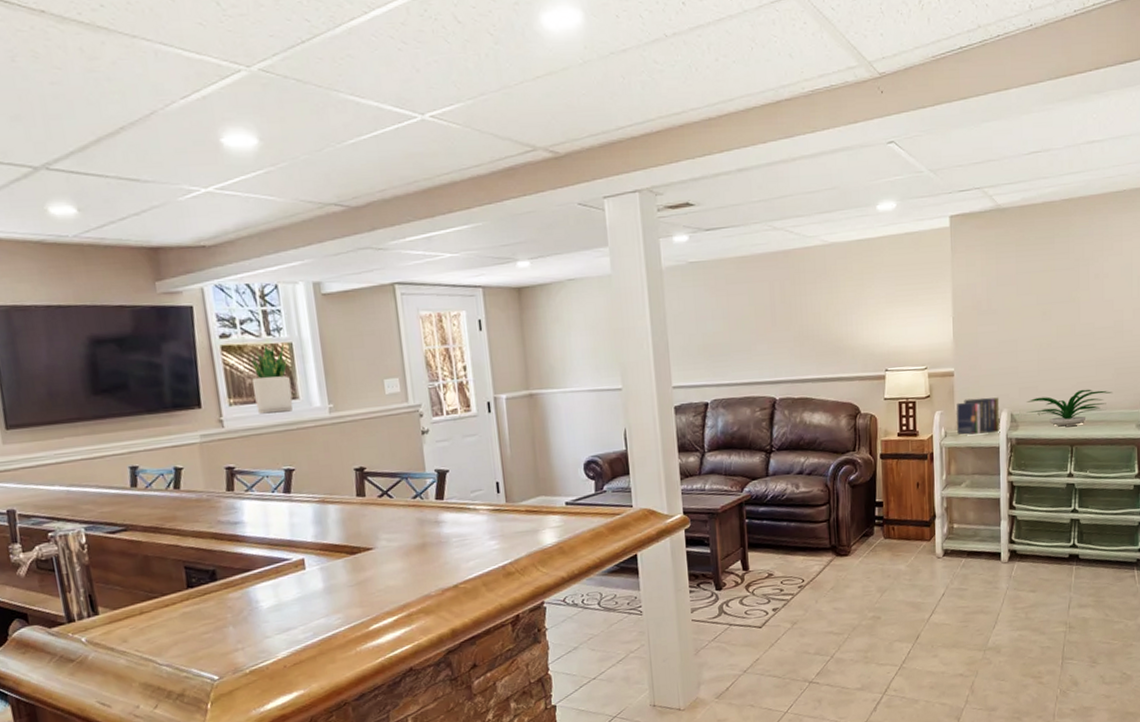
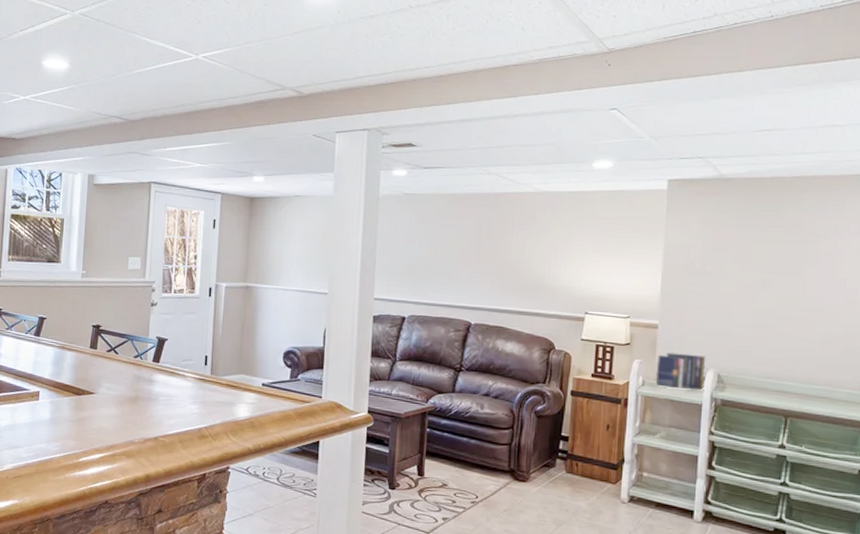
planter: present [250,344,293,414] -> none [27,218,59,272]
plant: present [1026,389,1112,427] -> none [736,362,839,397]

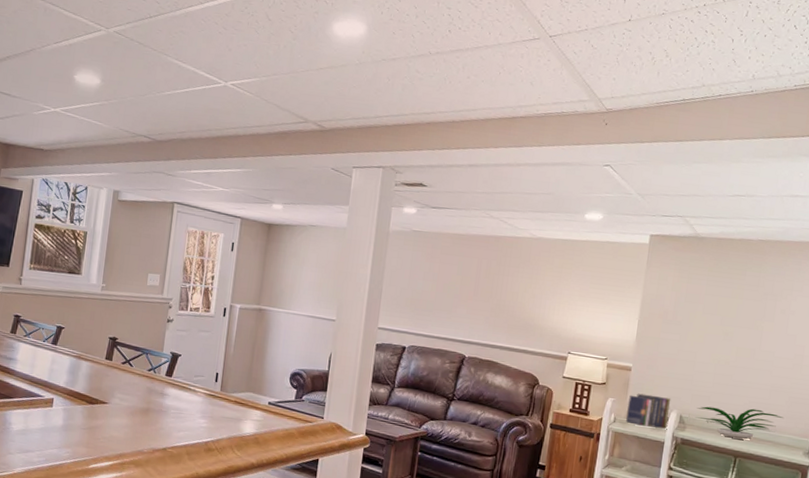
plant: none [736,362,839,397] -> present [696,406,783,440]

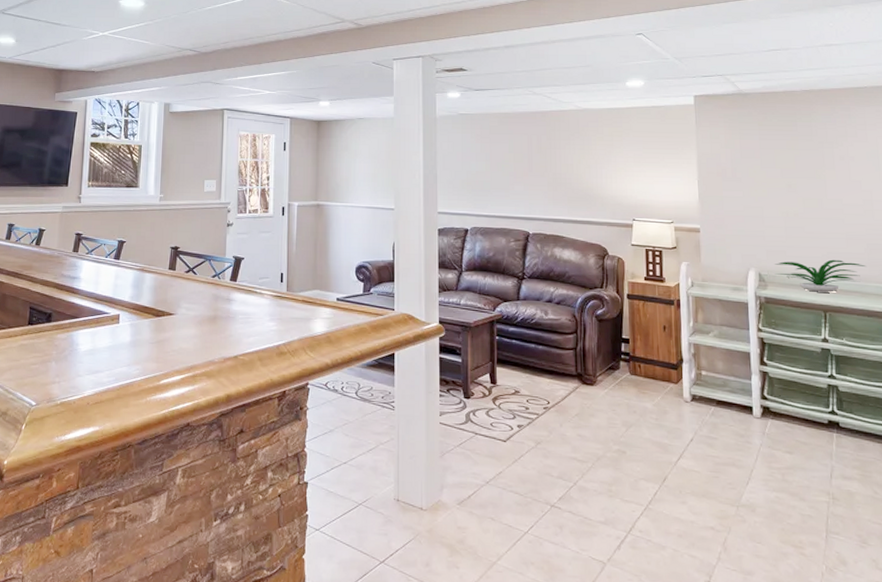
books: present [626,393,671,430] -> none [703,254,747,290]

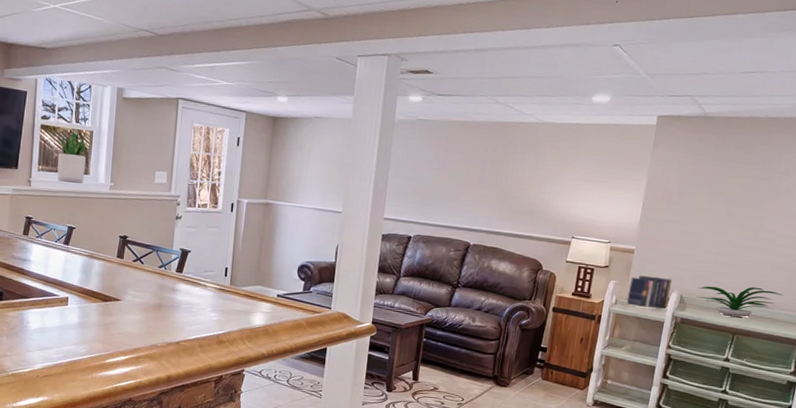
planter: none [107,145,137,196] -> present [57,130,88,183]
books: none [703,254,747,290] -> present [627,275,673,310]

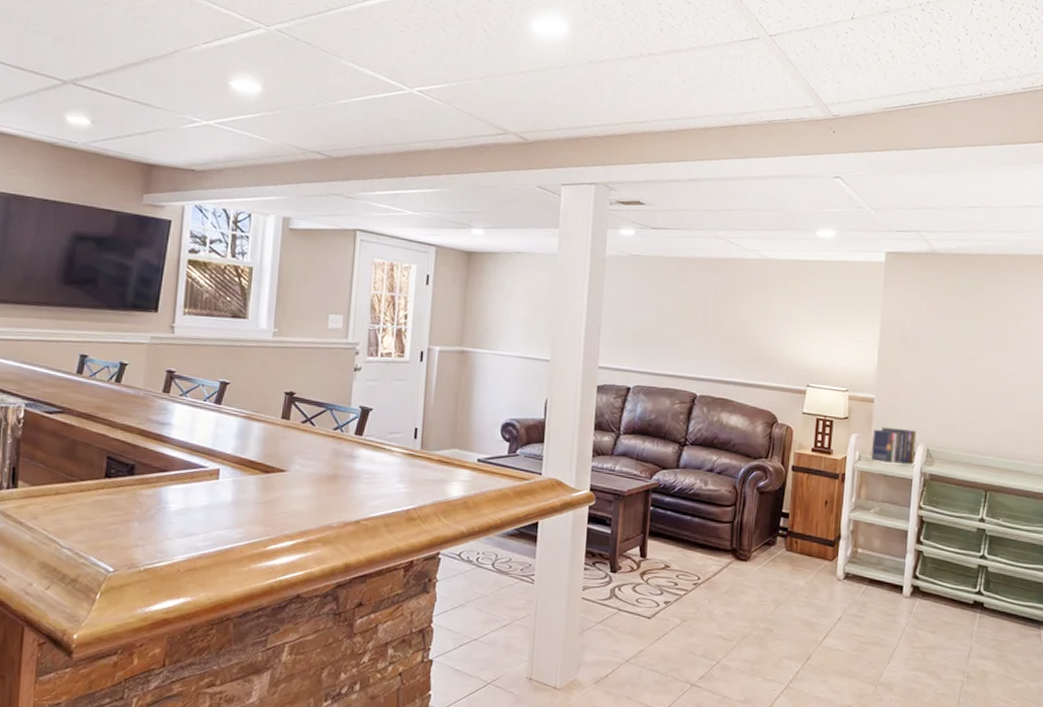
planter: present [57,130,88,183] -> none [207,266,247,329]
plant: present [696,286,783,317] -> none [943,437,1032,472]

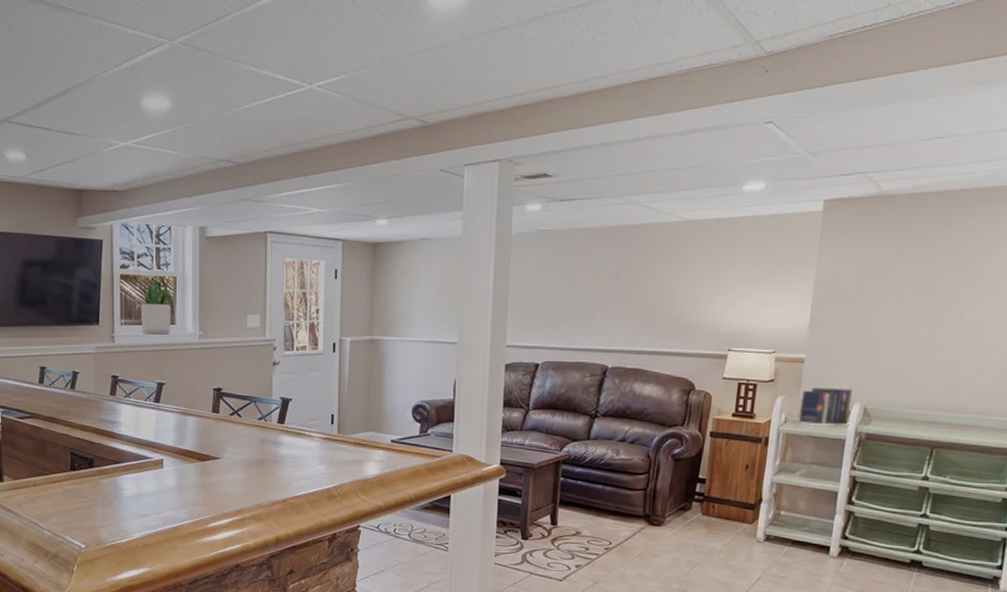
planter: none [207,266,247,329] -> present [141,277,172,335]

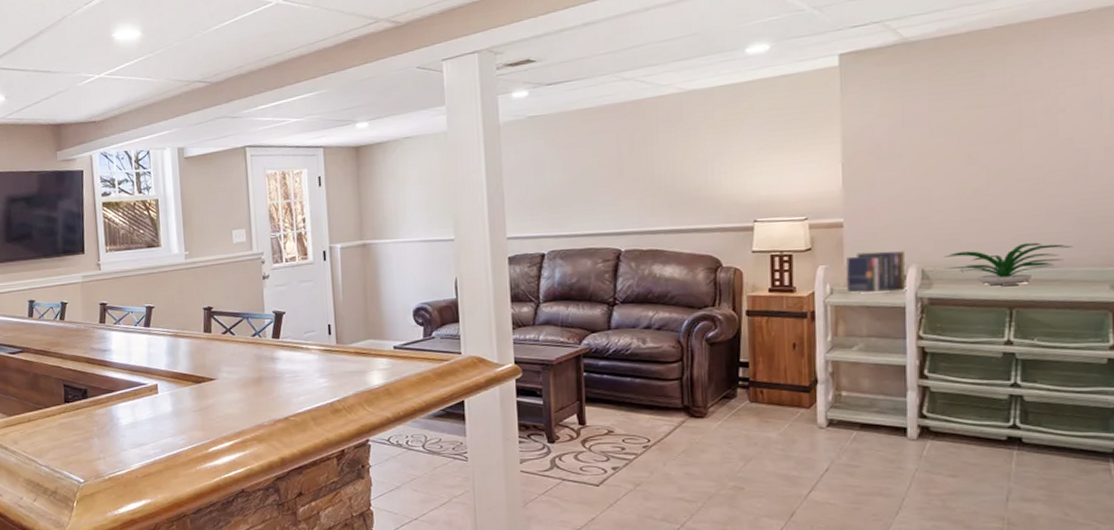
planter: present [141,277,172,335] -> none [125,200,156,259]
plant: none [883,391,991,427] -> present [944,242,1072,286]

